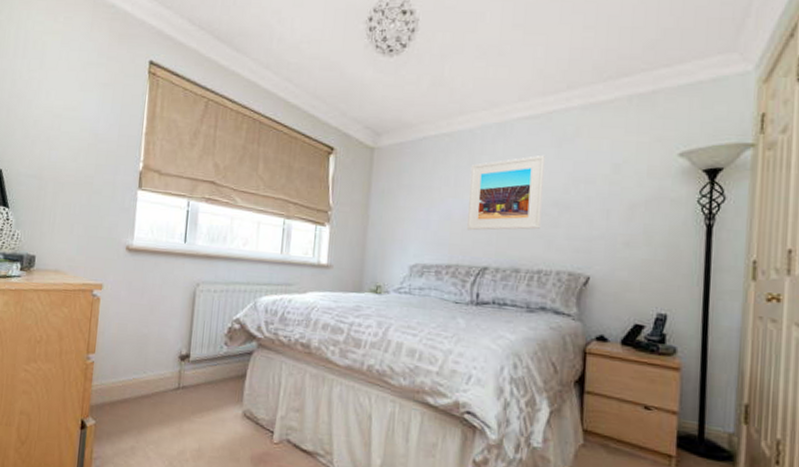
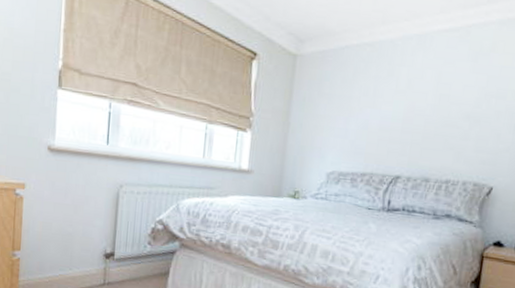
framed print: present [467,155,545,231] -> none [383,68,461,142]

